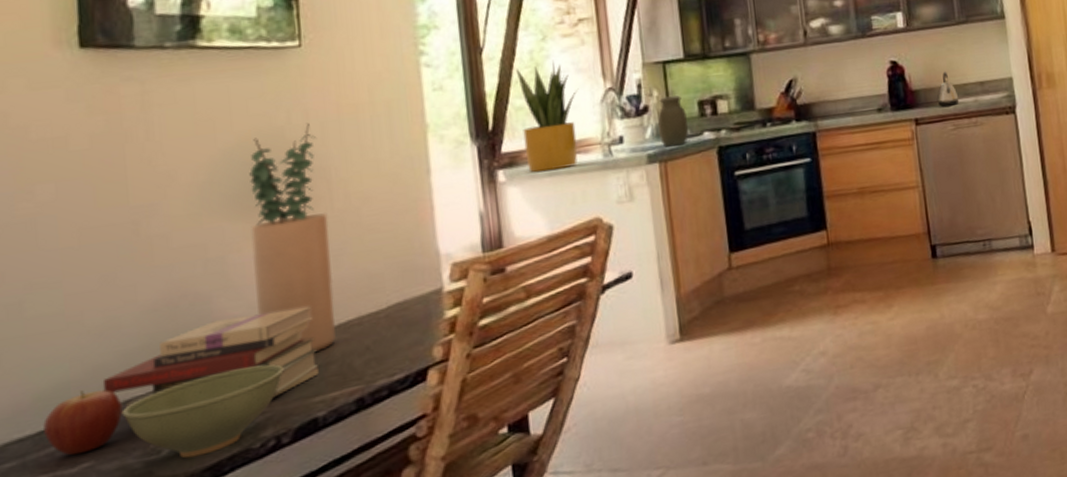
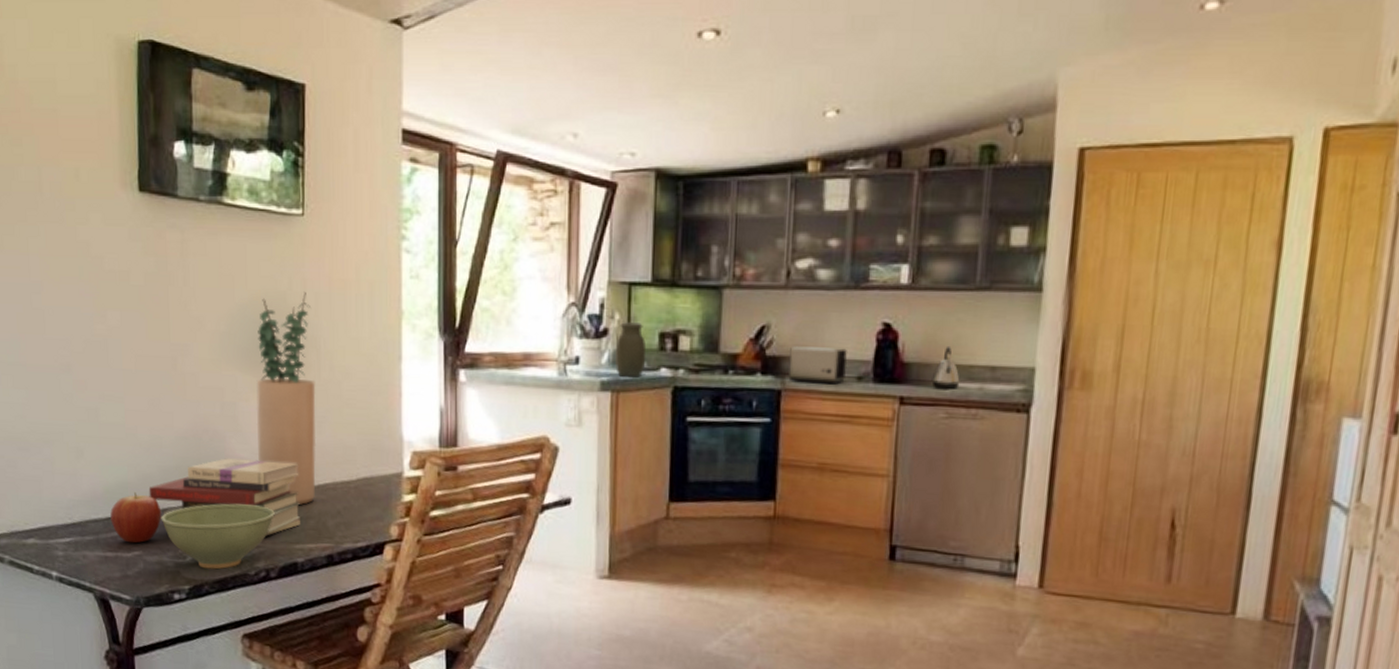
planter: present [515,61,578,172] -> none [485,264,540,380]
toaster: none [817,87,868,123] -> present [788,346,847,385]

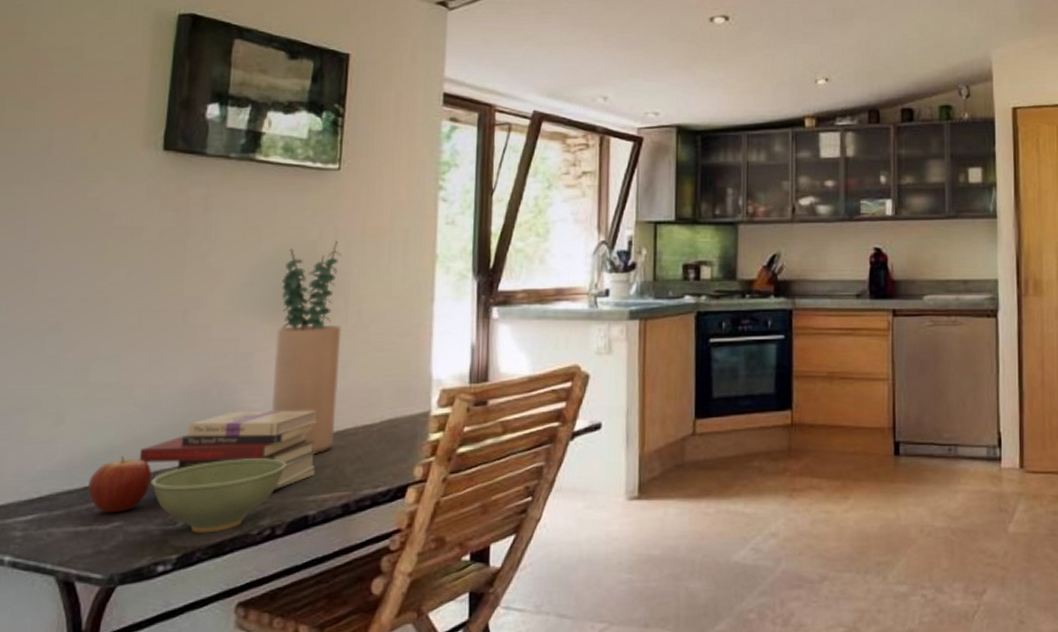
jar: present [616,321,646,379] -> none [643,255,670,307]
toaster: present [788,346,847,385] -> none [798,270,846,302]
kettle: present [931,345,960,391] -> none [917,264,940,302]

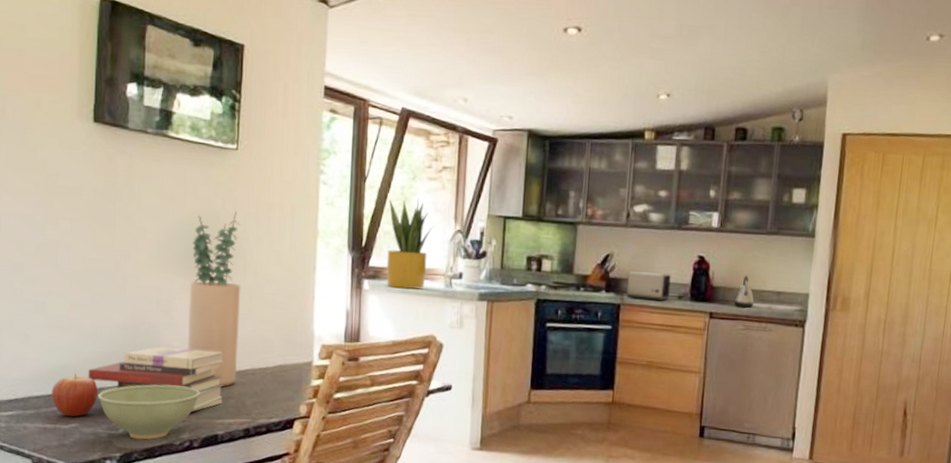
planter: none [519,209,572,314] -> present [386,198,432,289]
toaster: none [798,270,846,302] -> present [626,271,671,302]
kettle: none [917,264,940,302] -> present [733,275,755,309]

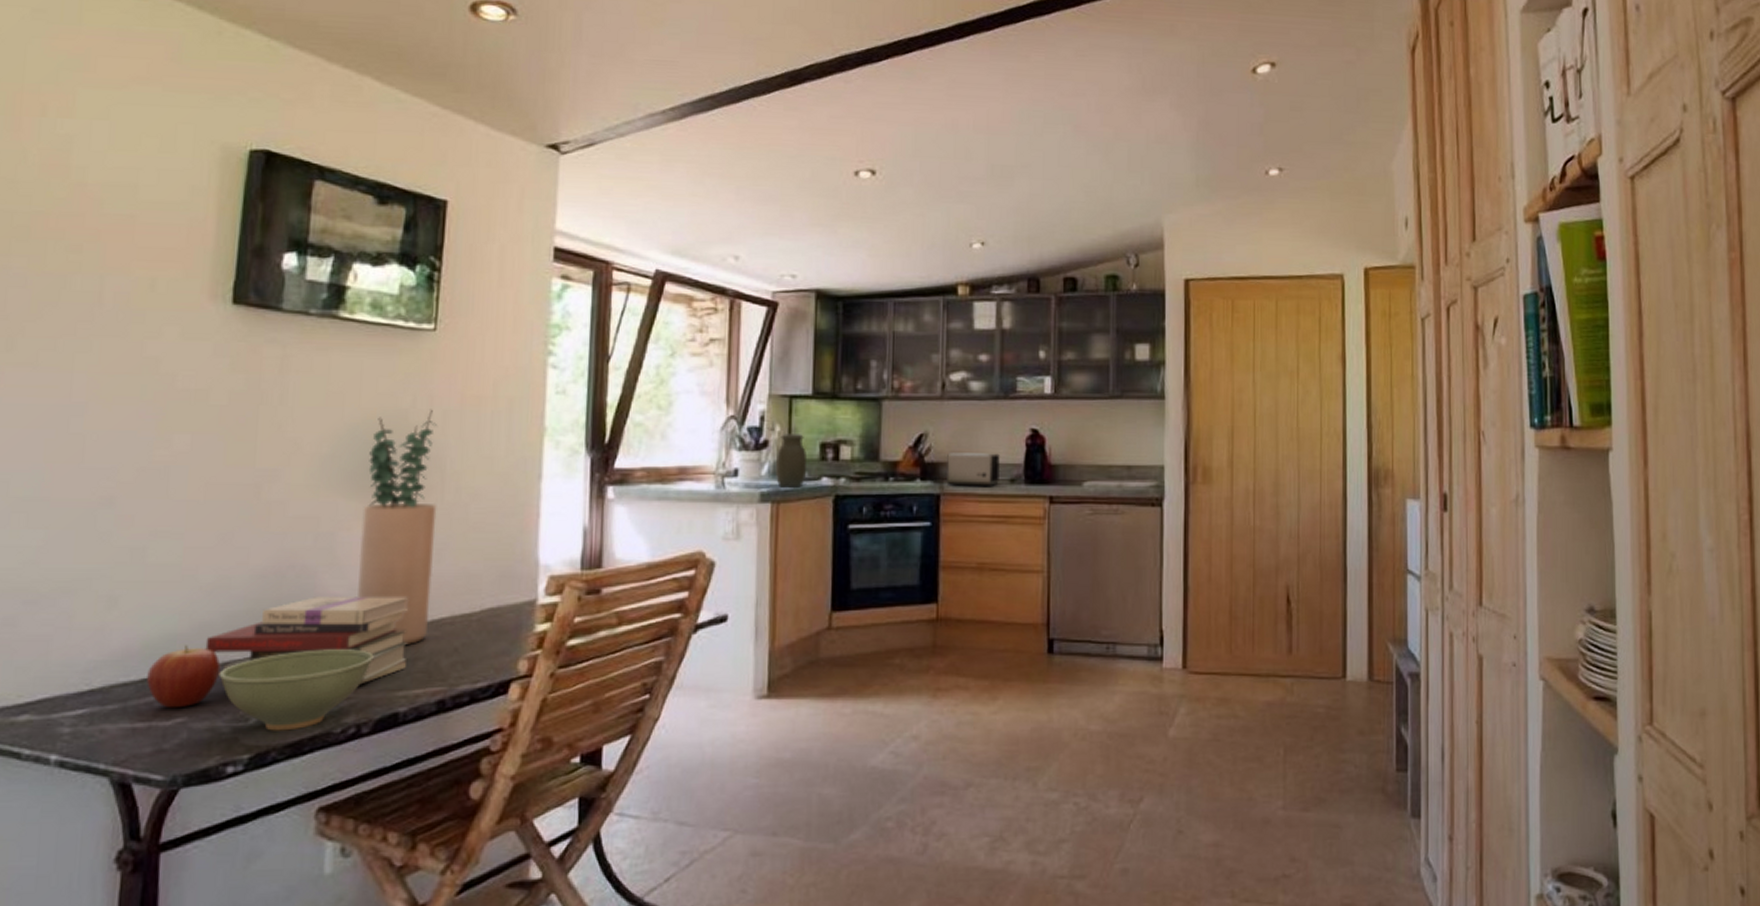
planter: present [386,198,432,289] -> none [637,379,698,495]
jar: none [491,246,516,292] -> present [776,432,806,489]
kettle: present [733,275,755,309] -> none [1076,448,1101,489]

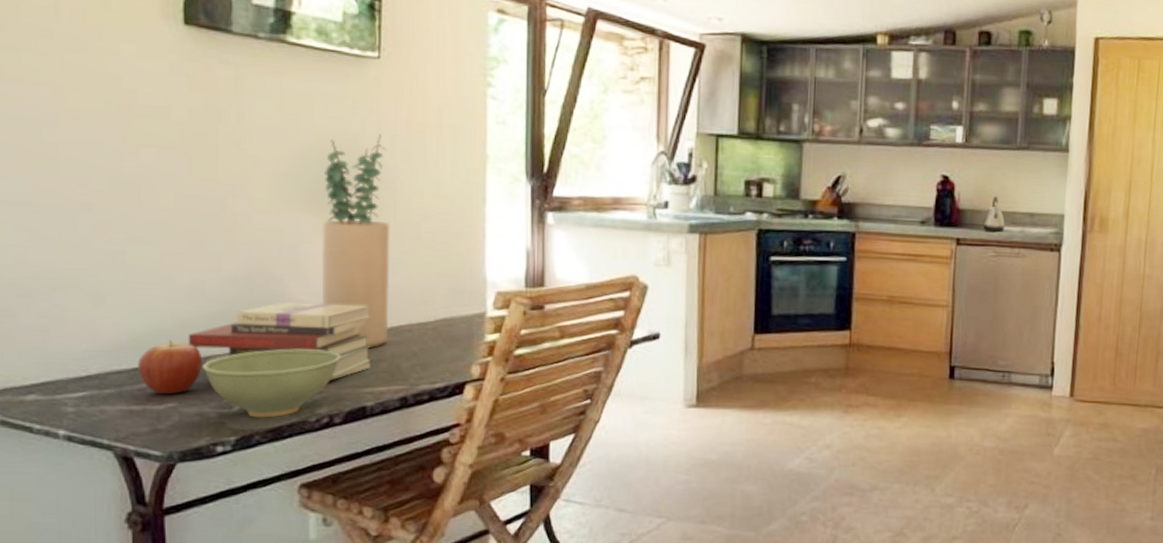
jar: present [776,432,806,489] -> none [703,169,732,222]
toaster: present [946,452,1000,487] -> none [862,194,912,228]
kettle: none [1076,448,1101,489] -> present [982,195,1006,233]

